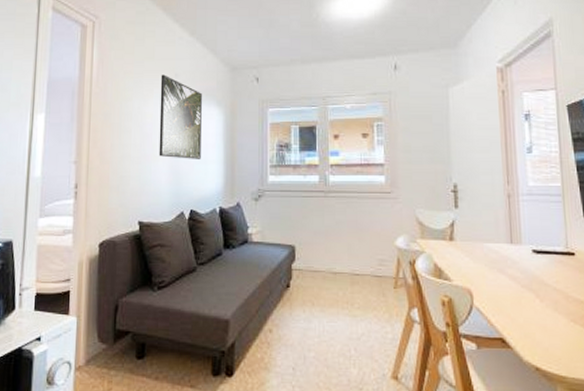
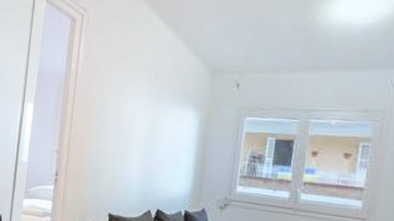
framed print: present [159,74,202,159] -> none [132,73,180,162]

